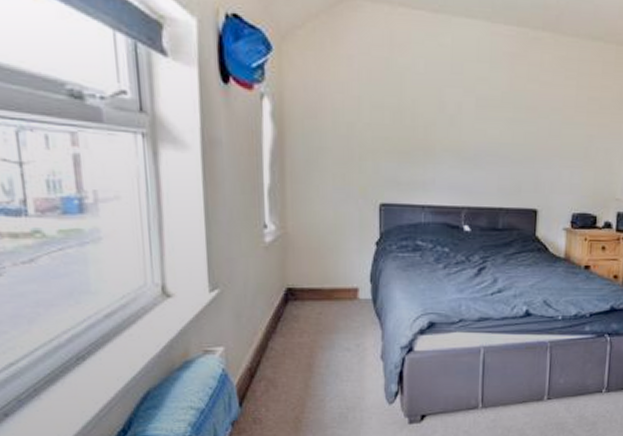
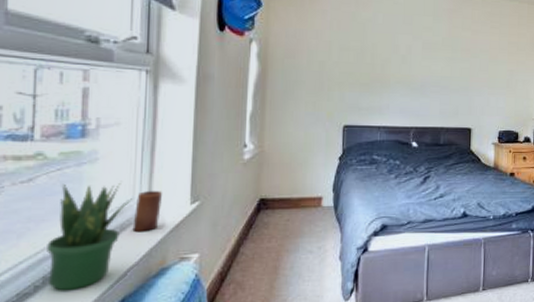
planter: none [60,265,144,381] -> present [47,183,132,291]
candle: none [148,275,177,322] -> present [132,190,162,233]

